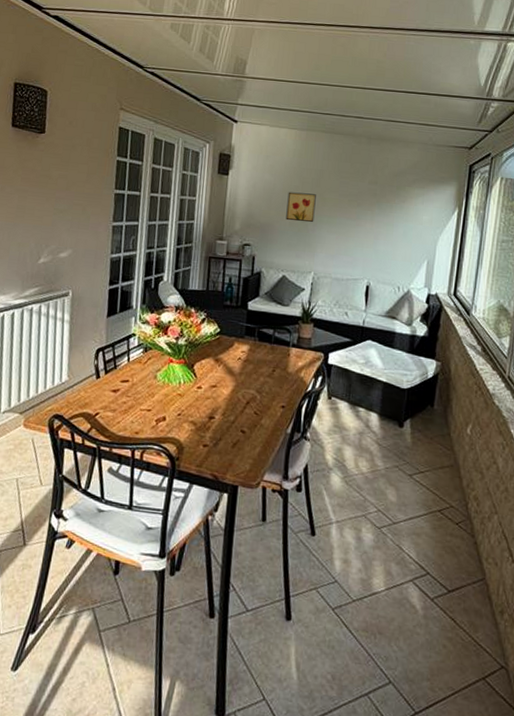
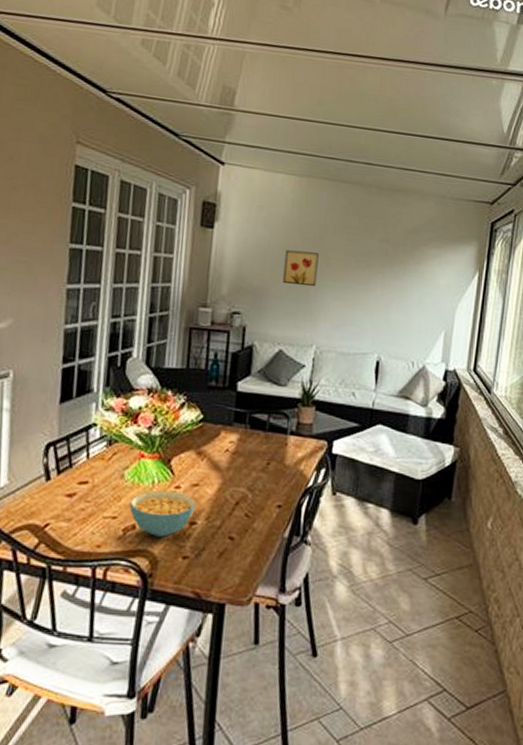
cereal bowl: none [160,389,214,428] -> present [129,490,195,537]

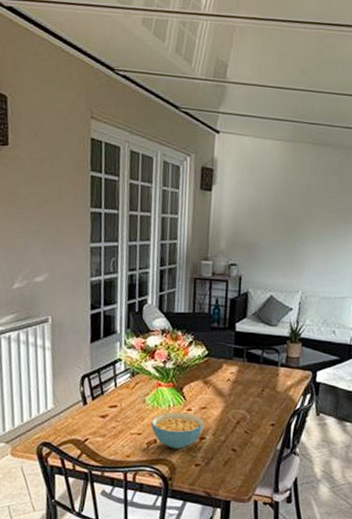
wall art: present [283,249,319,287] -> none [272,208,303,241]

